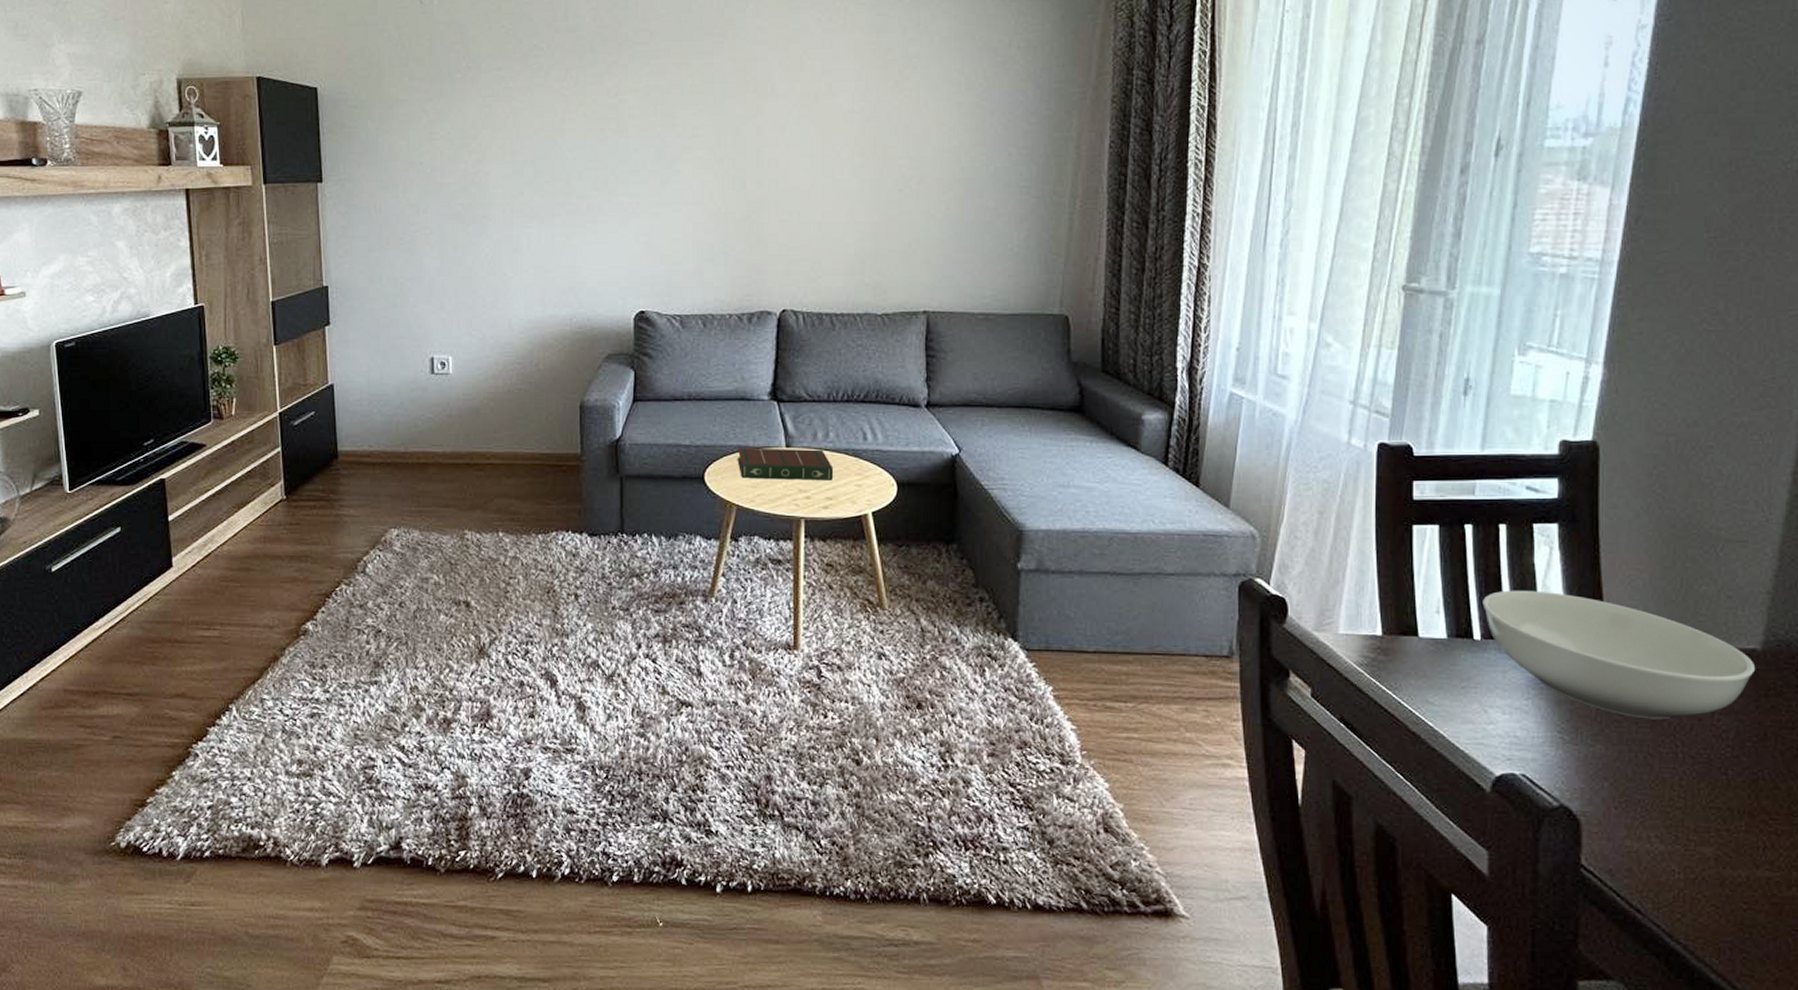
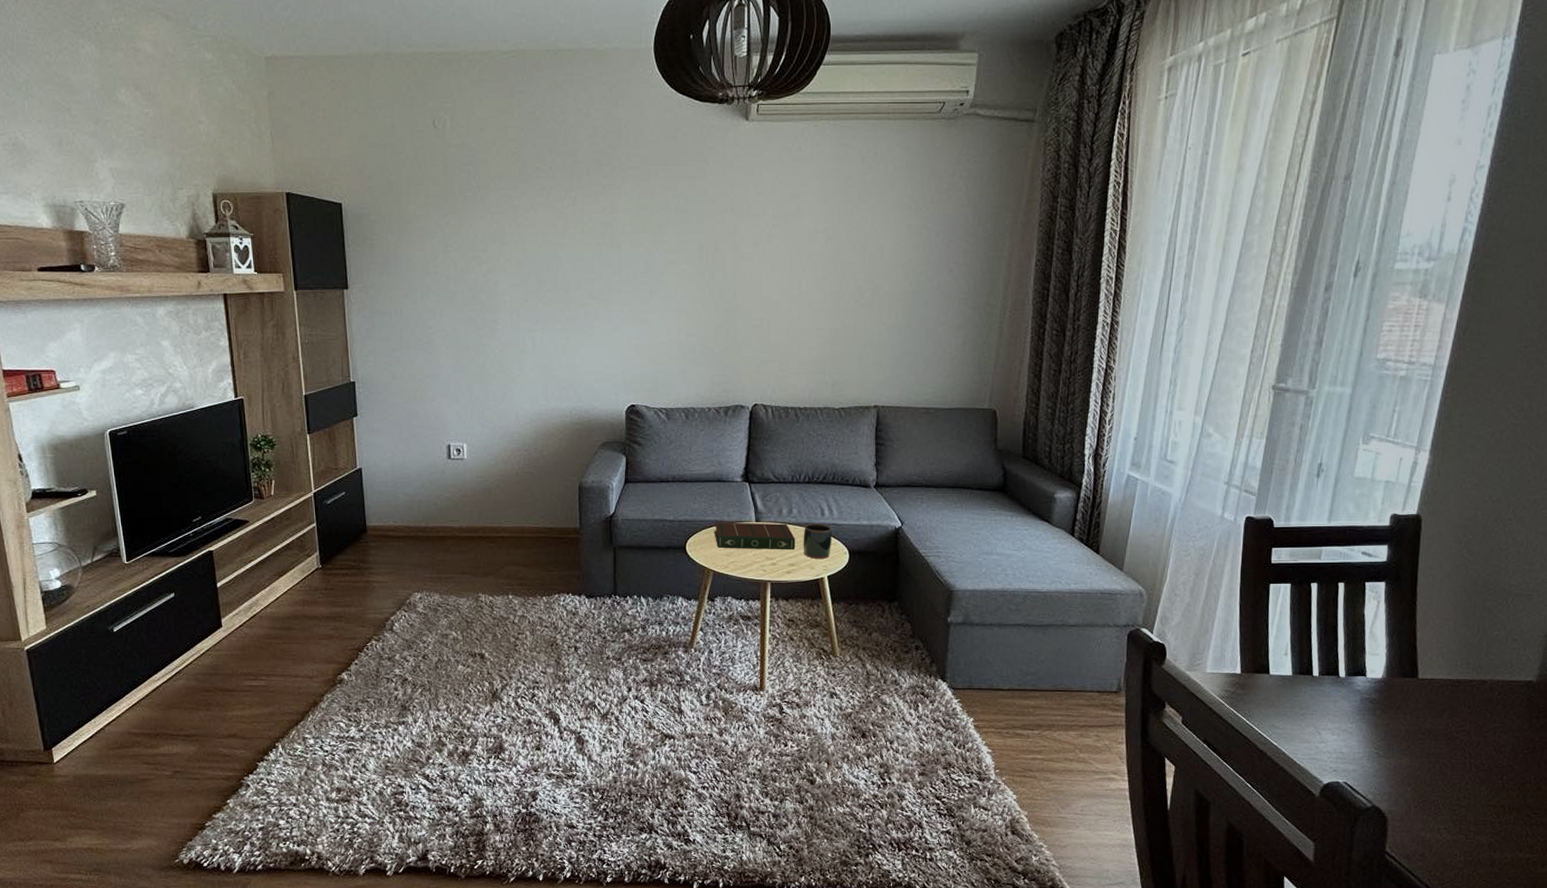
mug: none [842,450,876,491] -> present [803,524,832,559]
bowl: present [1482,590,1756,720] -> none [1321,636,1531,737]

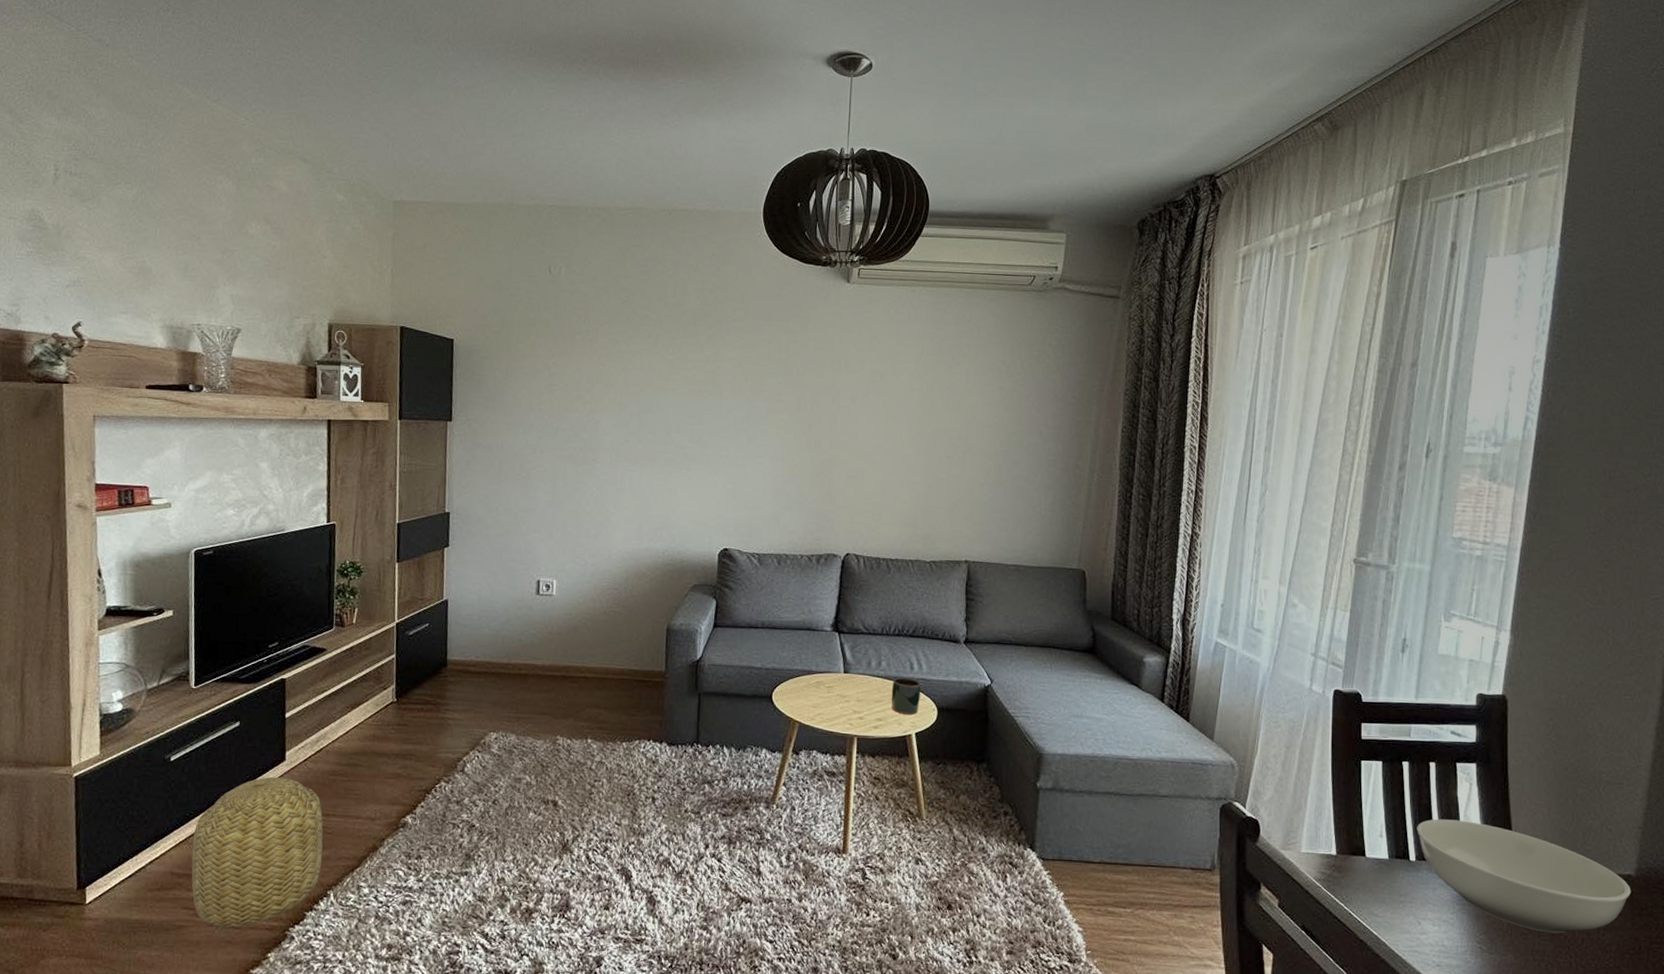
basket: none [144,643,267,779] -> present [191,777,323,928]
book: present [714,522,796,549] -> none [801,671,884,704]
bowl: none [1321,636,1531,737] -> present [1417,819,1631,934]

